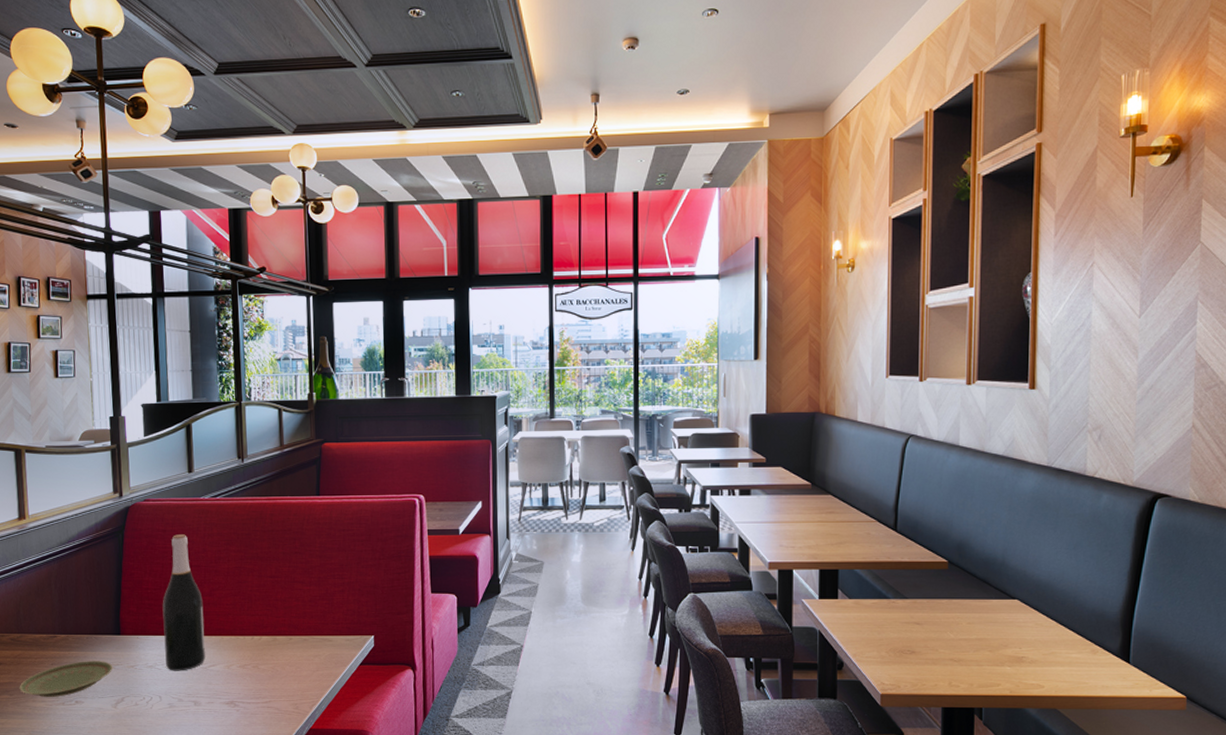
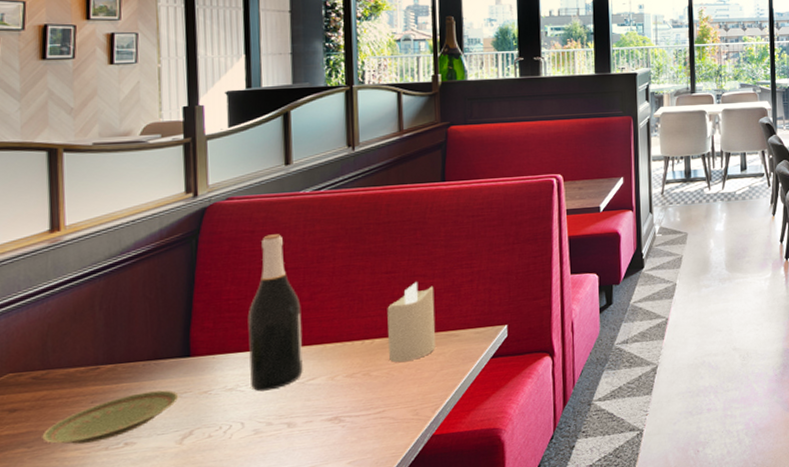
candle: none [272,588,312,660] -> present [387,282,435,363]

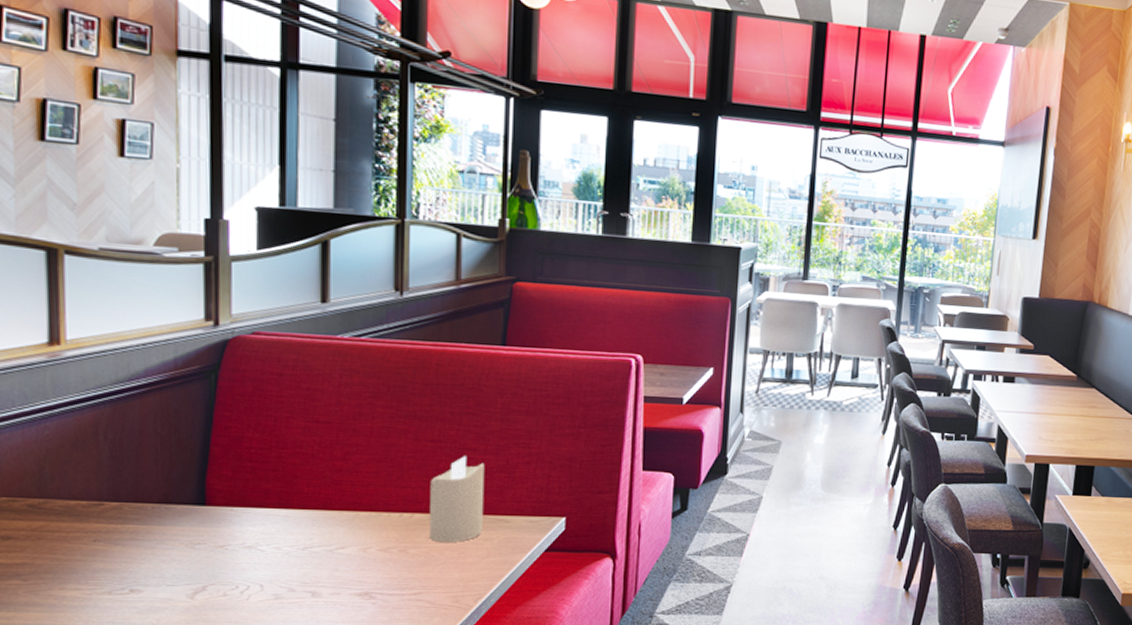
plate: present [42,390,179,444] -> none [38,537,192,584]
wine bottle: present [247,234,303,391] -> none [271,380,333,554]

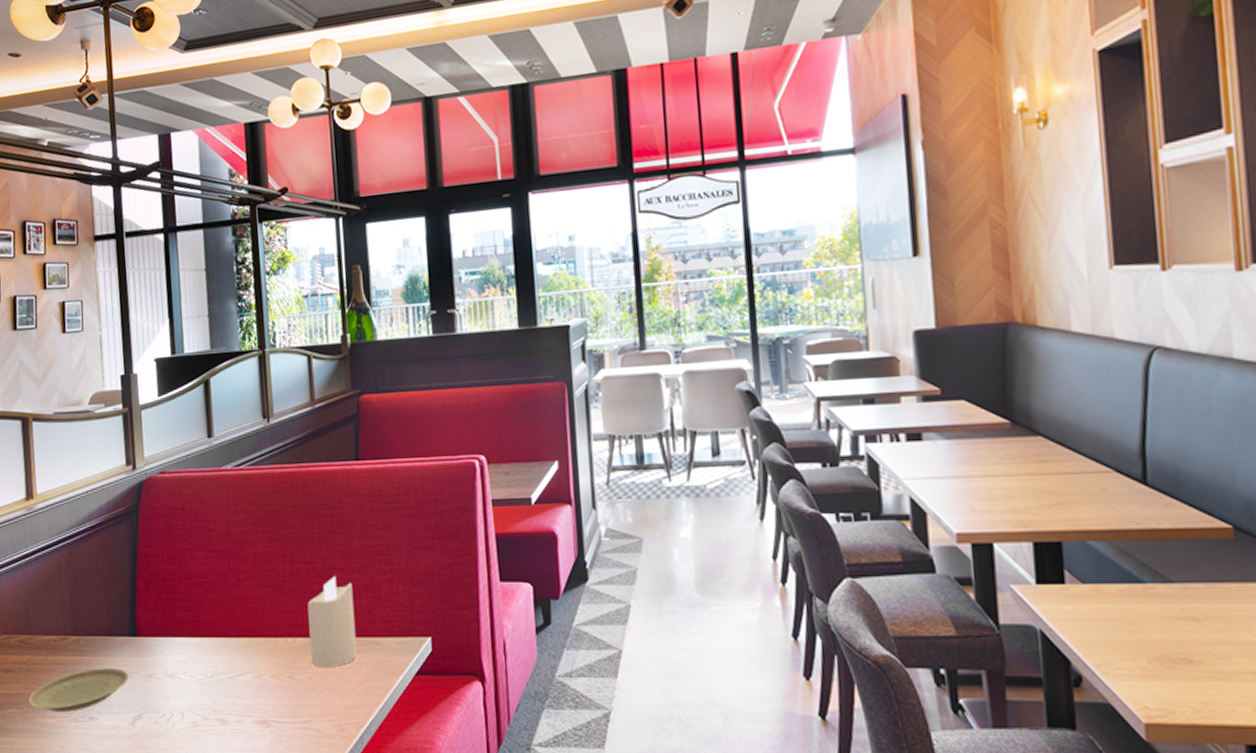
plate: none [38,537,192,584] -> present [28,668,130,712]

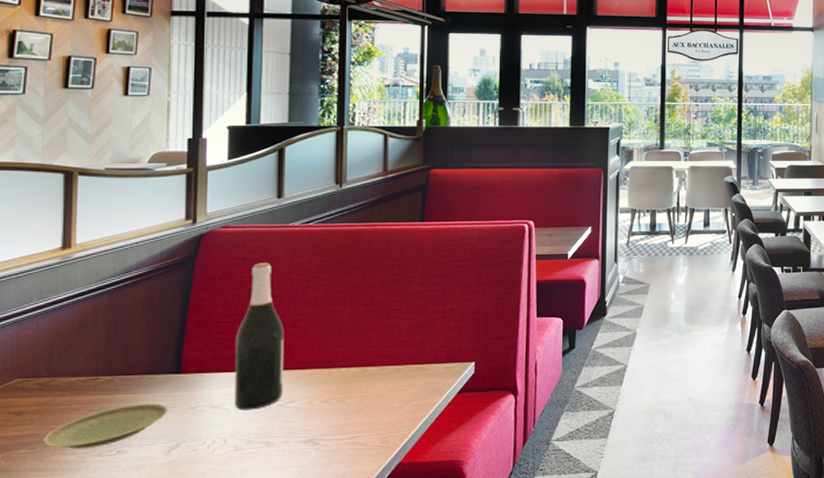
wine bottle: none [182,513,233,682] -> present [235,263,285,411]
candle: present [307,576,357,668] -> none [363,316,408,392]

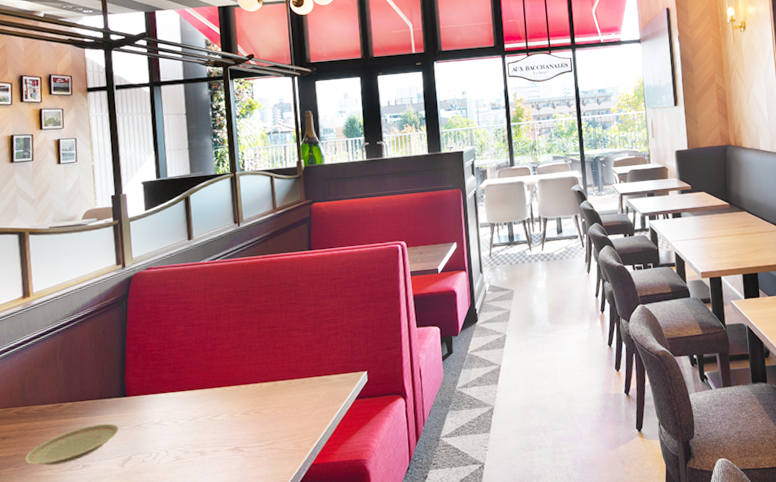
wine bottle: present [235,263,285,411] -> none [166,296,210,425]

